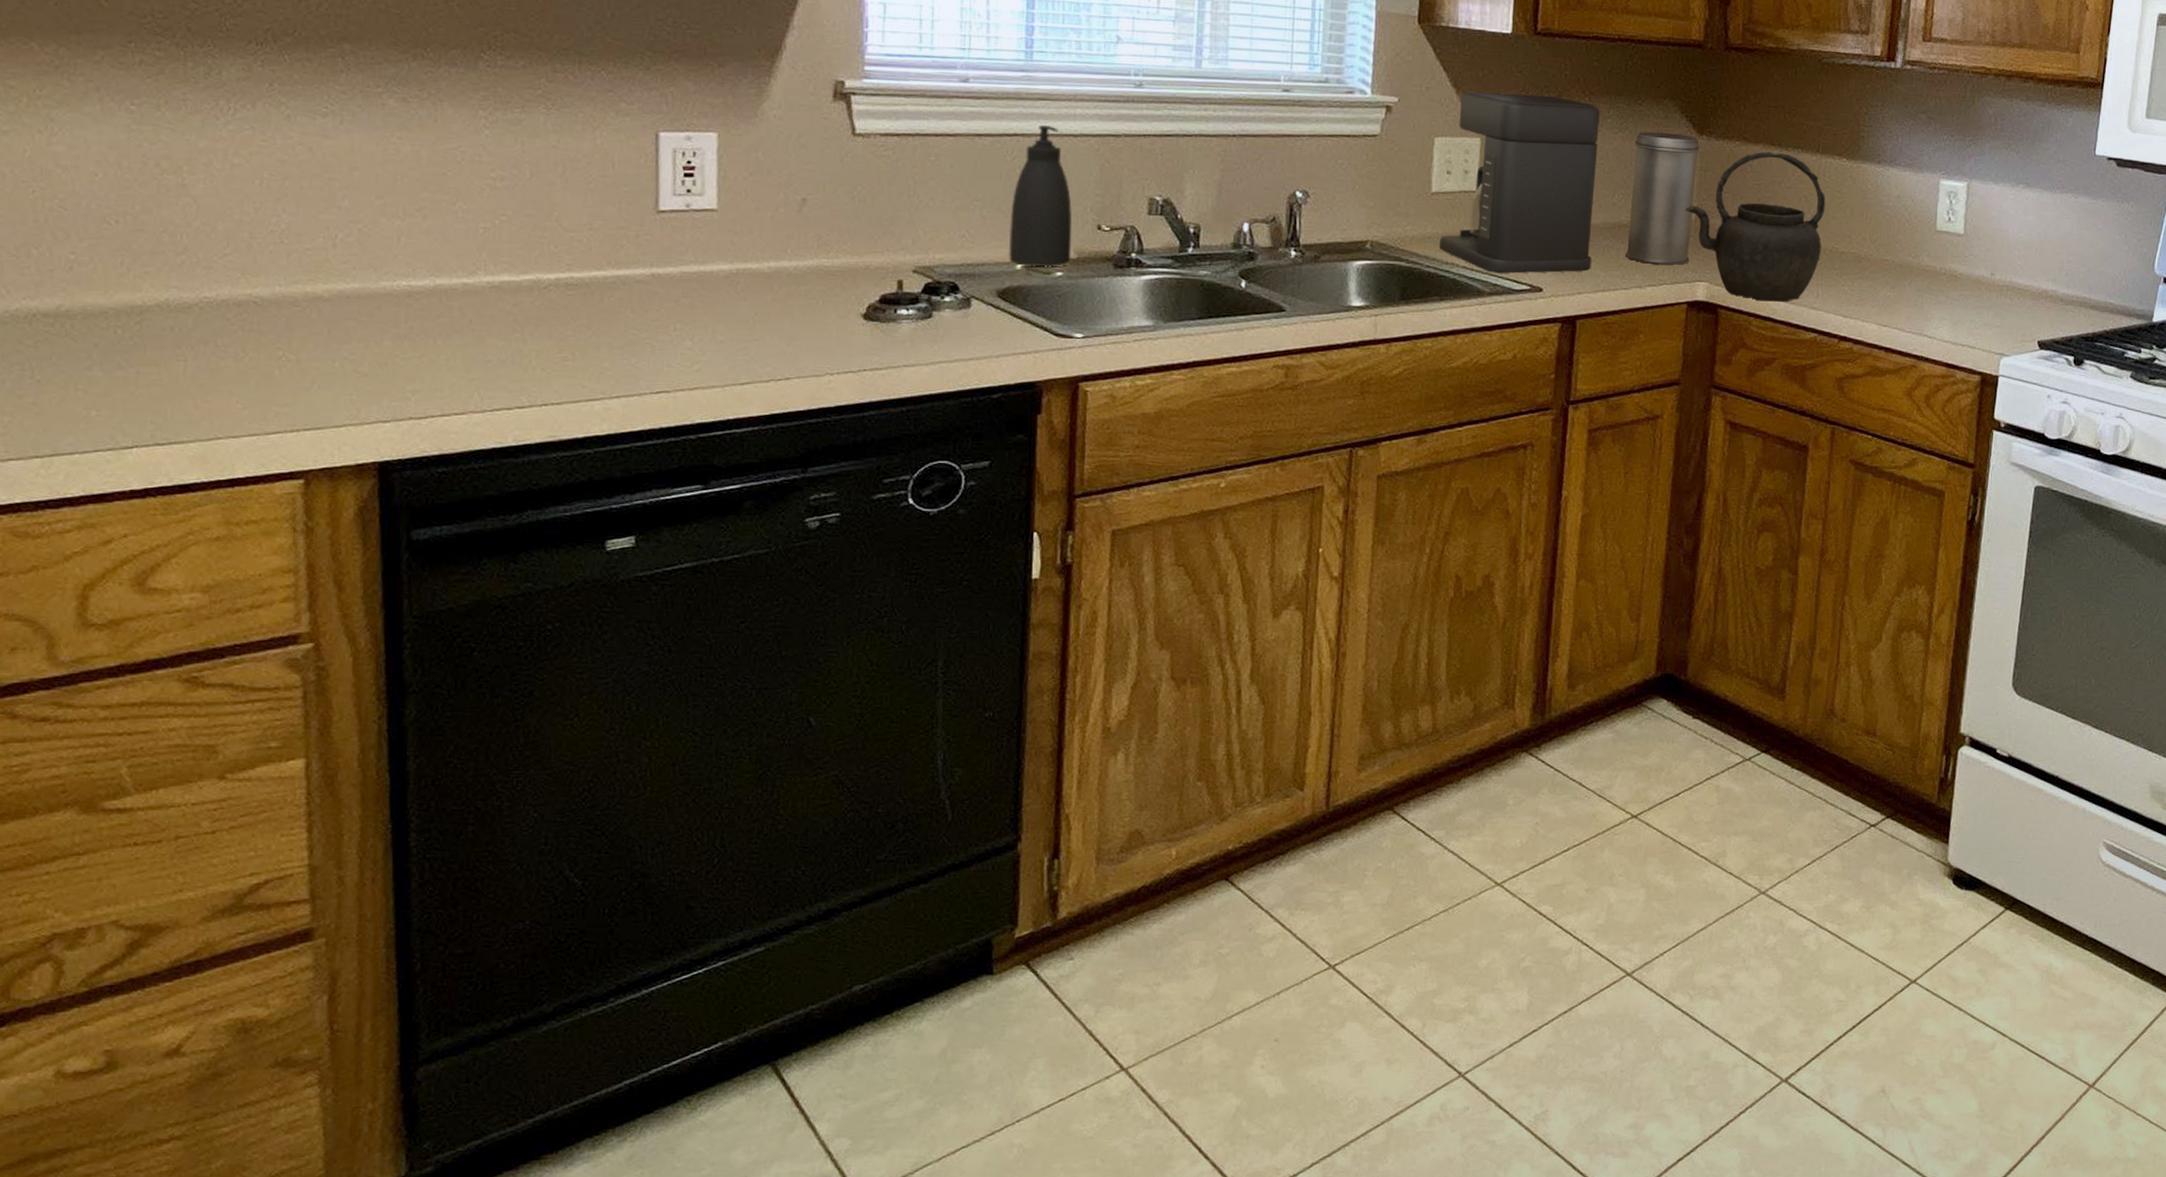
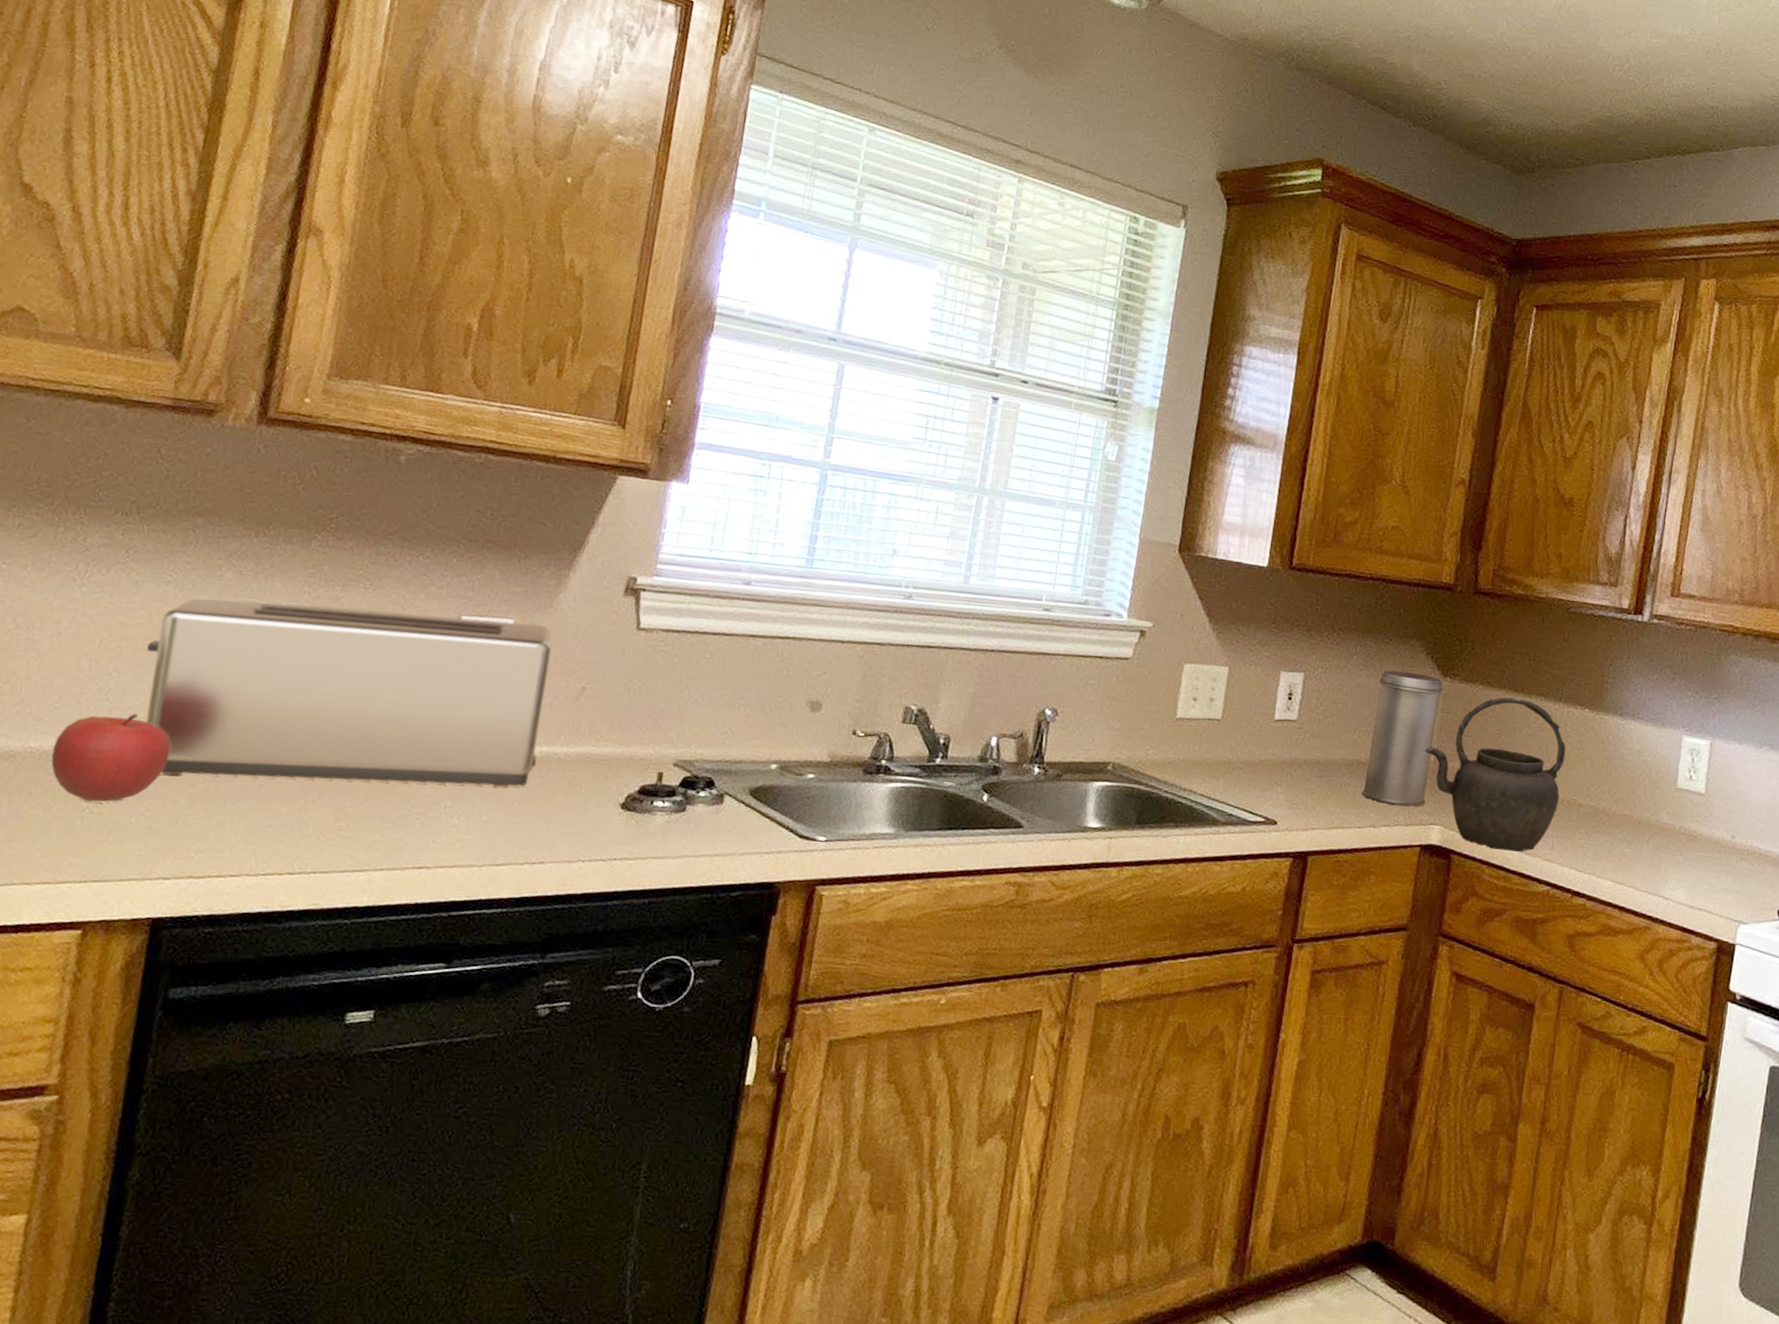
fruit: none [232,255,364,349] -> present [51,713,171,802]
toaster: none [315,126,766,316] -> present [145,595,552,787]
soap dispenser: present [1008,125,1073,267] -> none [765,630,832,768]
coffee maker: present [1438,91,1600,274] -> none [1178,621,1347,807]

